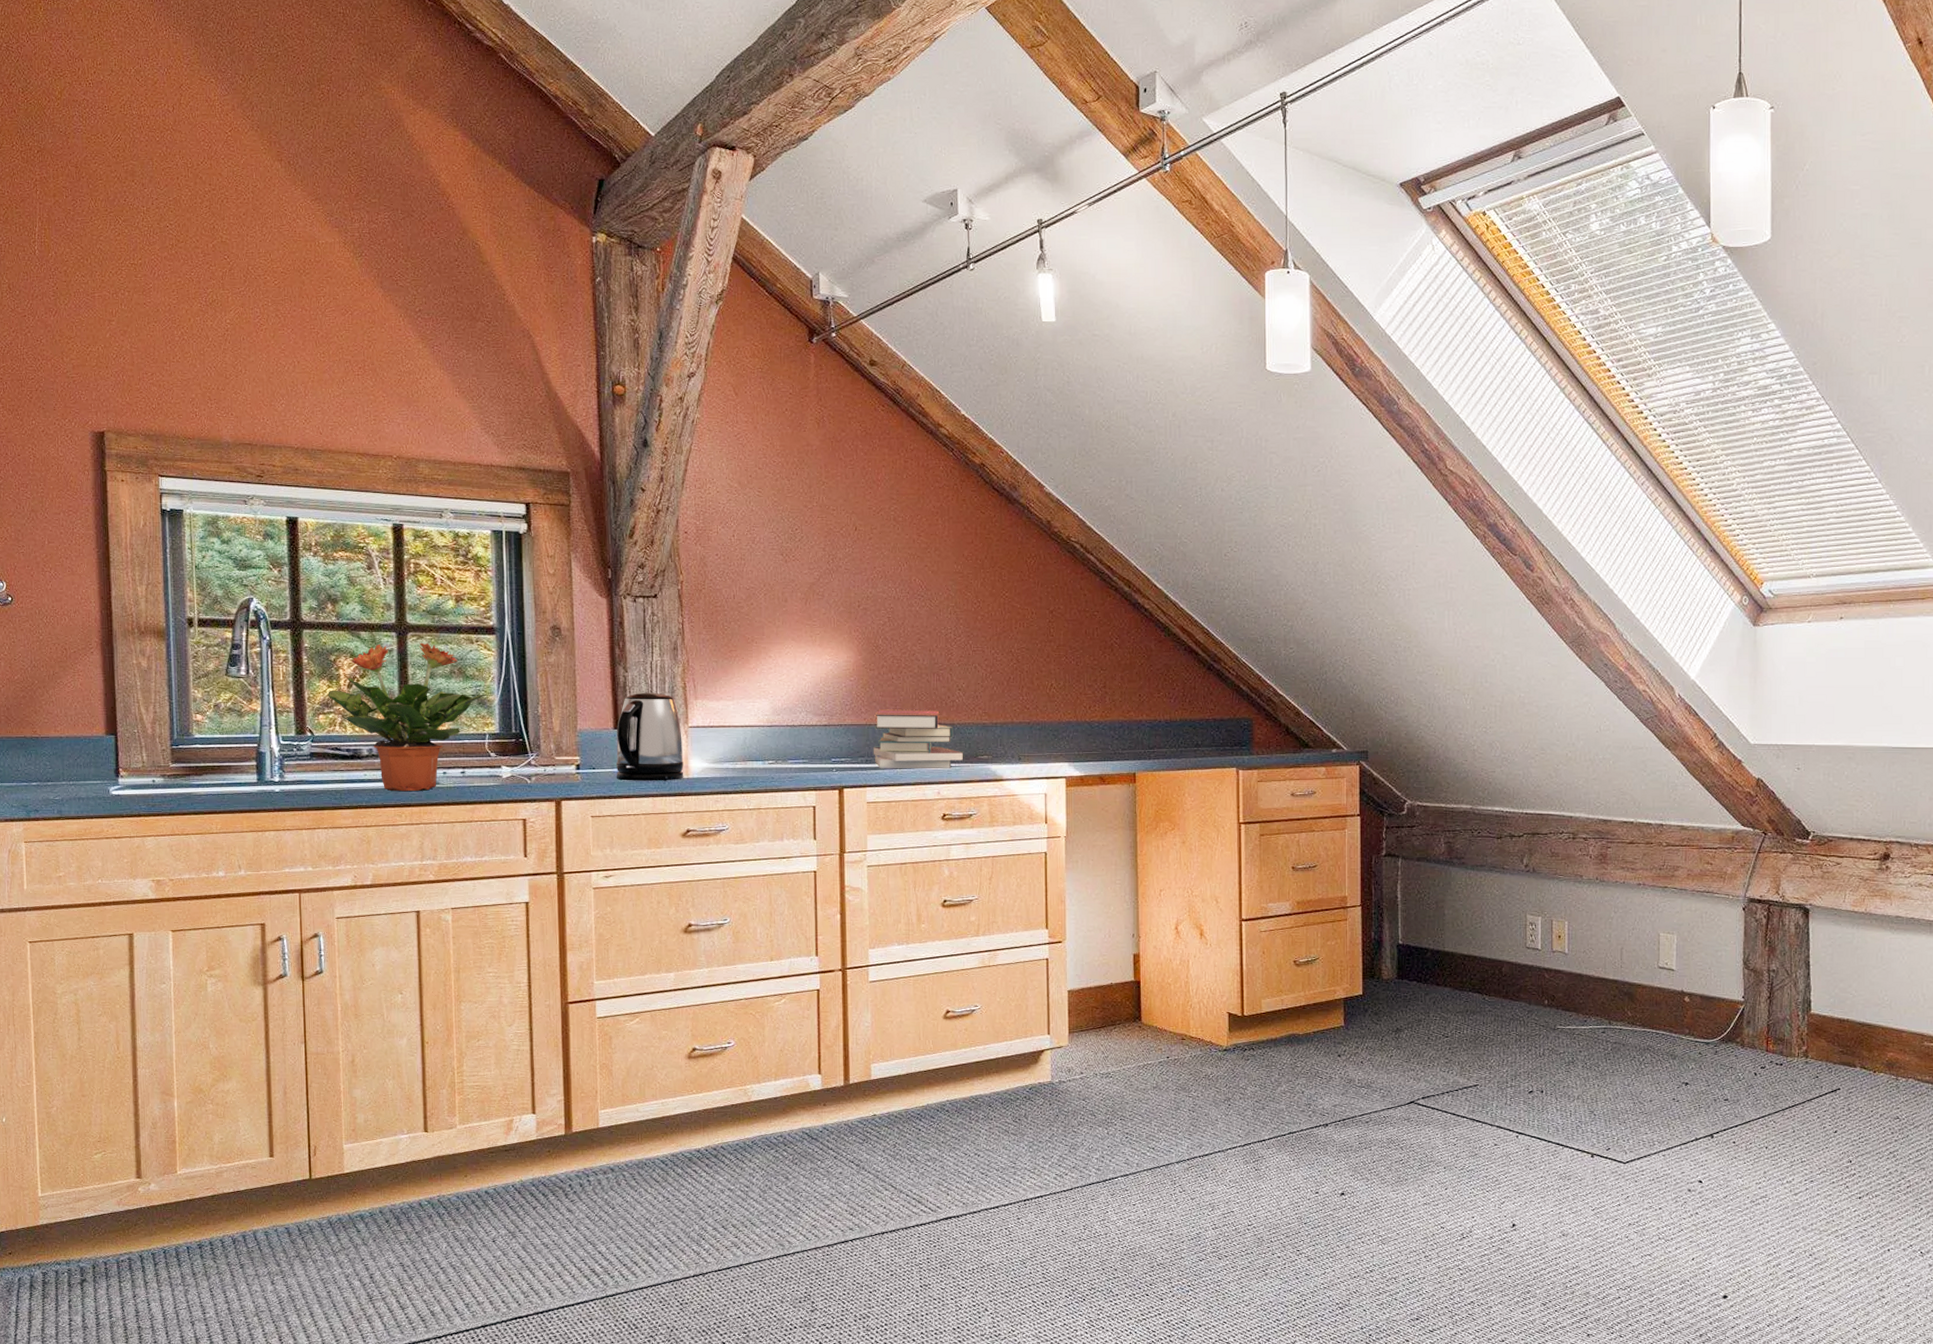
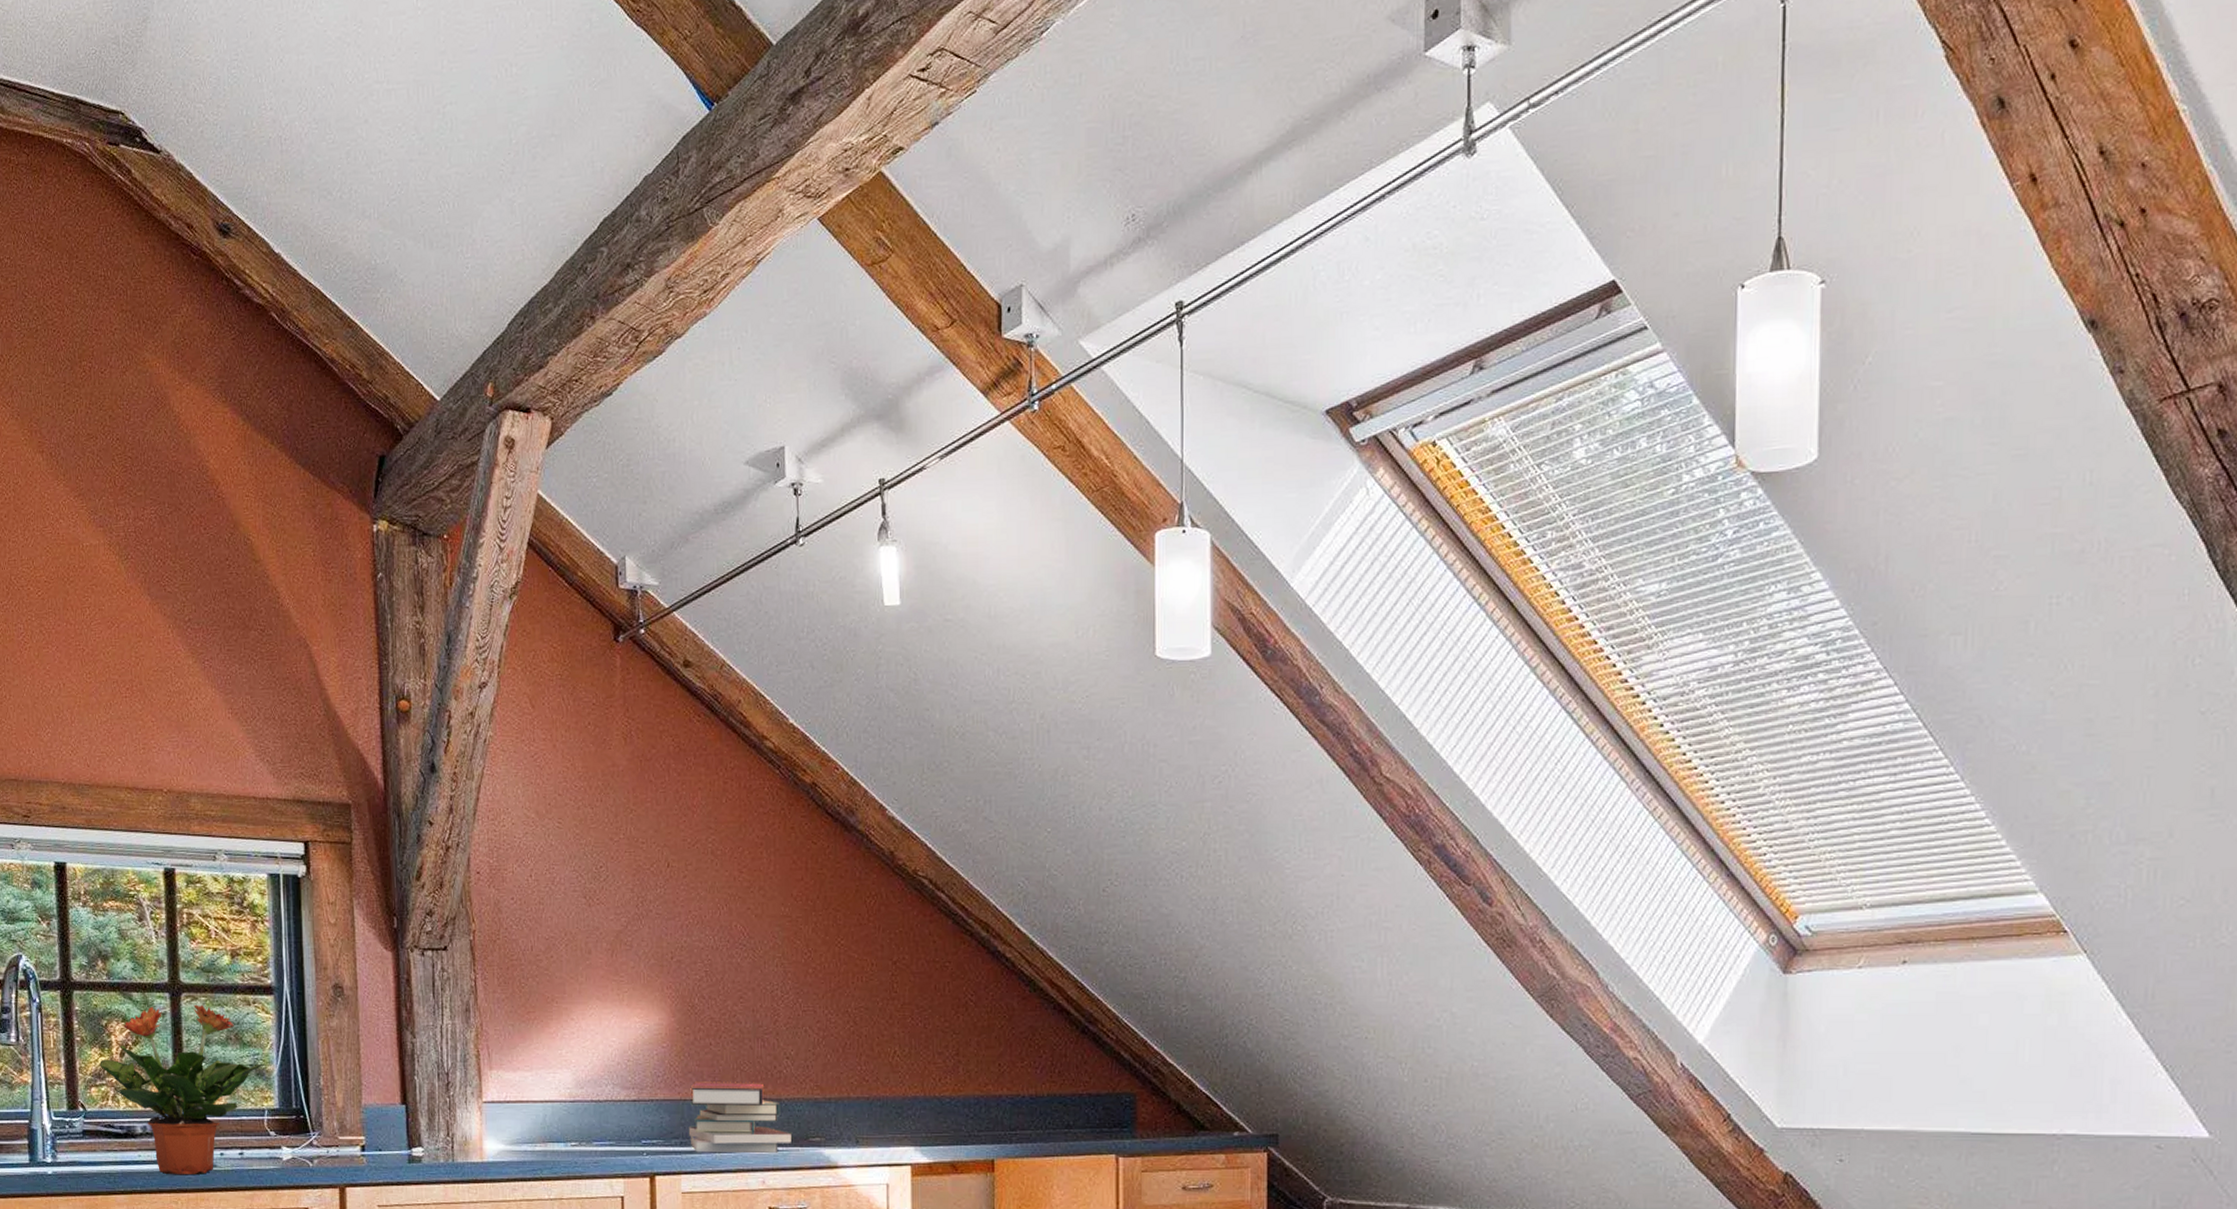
kettle: present [616,692,684,781] -> none [404,1061,478,1166]

